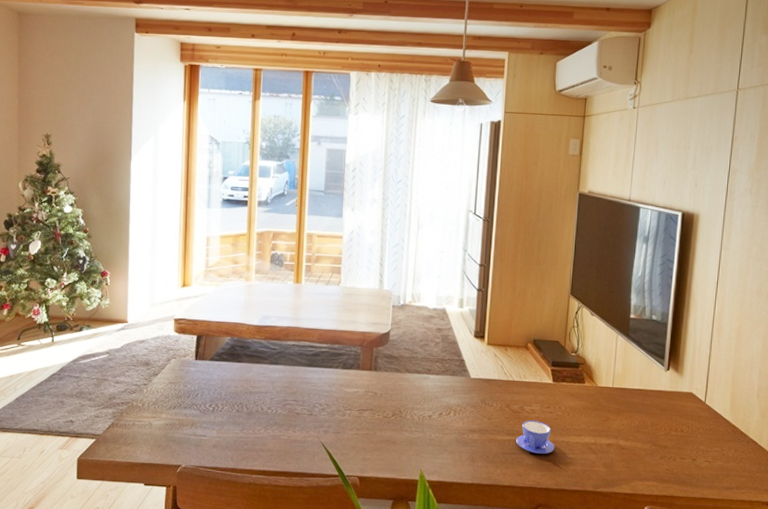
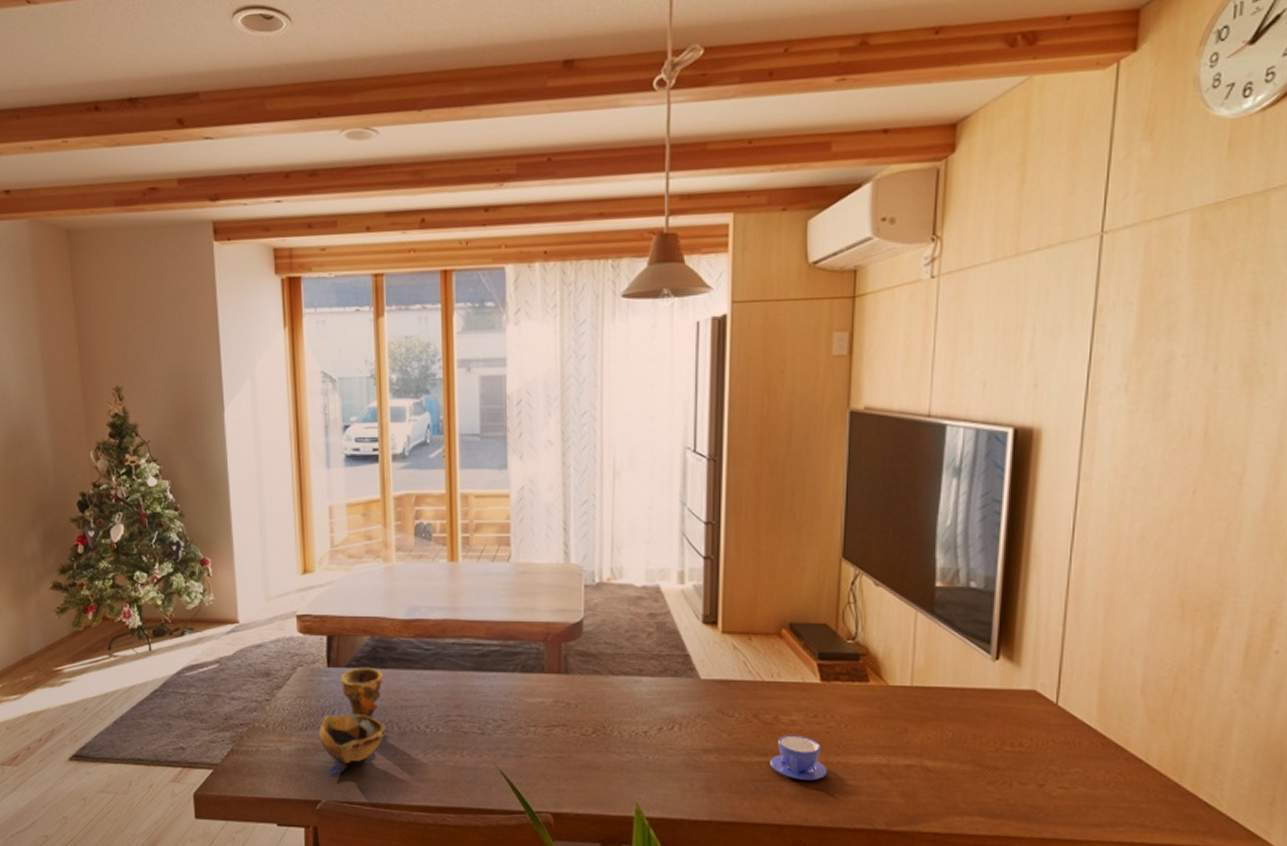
decorative bowl: none [184,361,238,445] -> present [319,667,385,775]

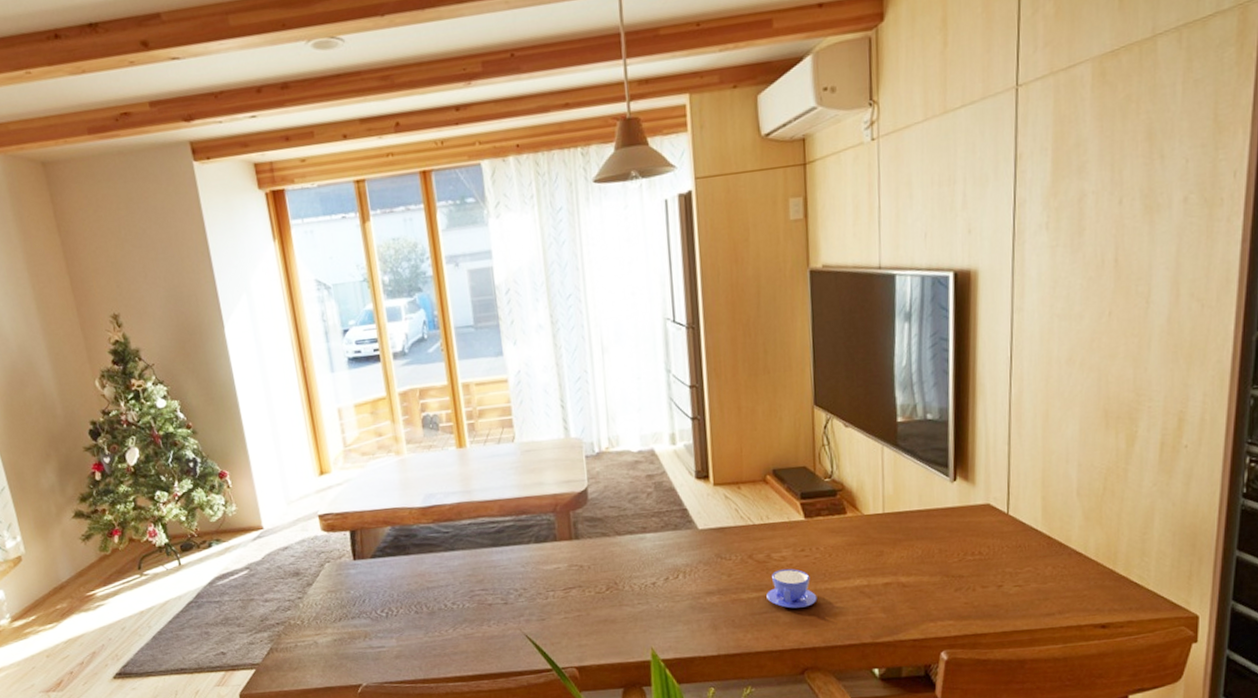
decorative bowl: present [319,667,385,775] -> none [352,555,415,660]

